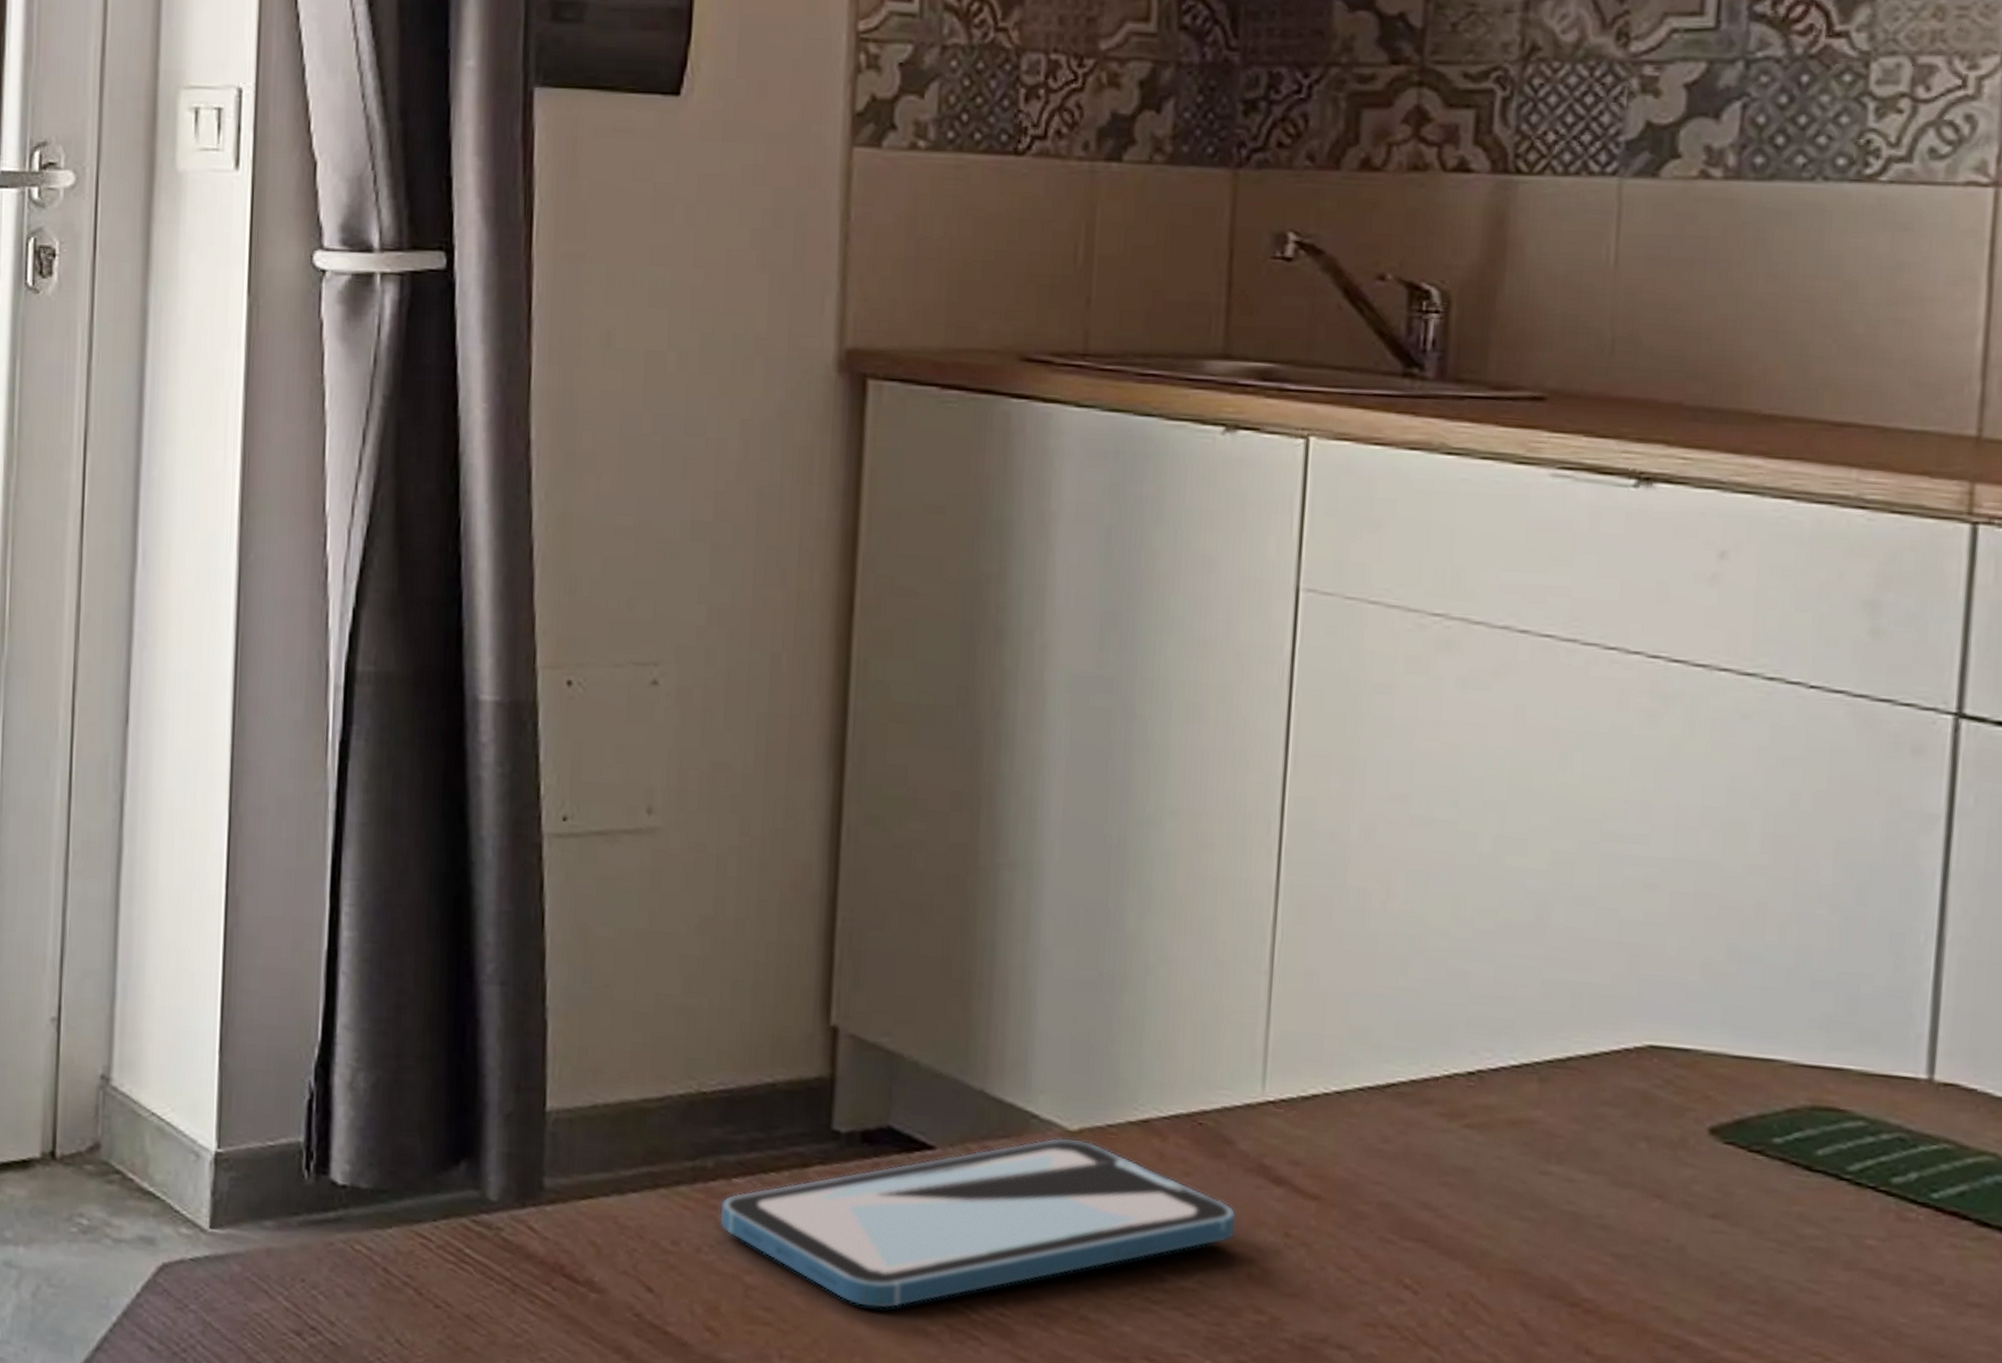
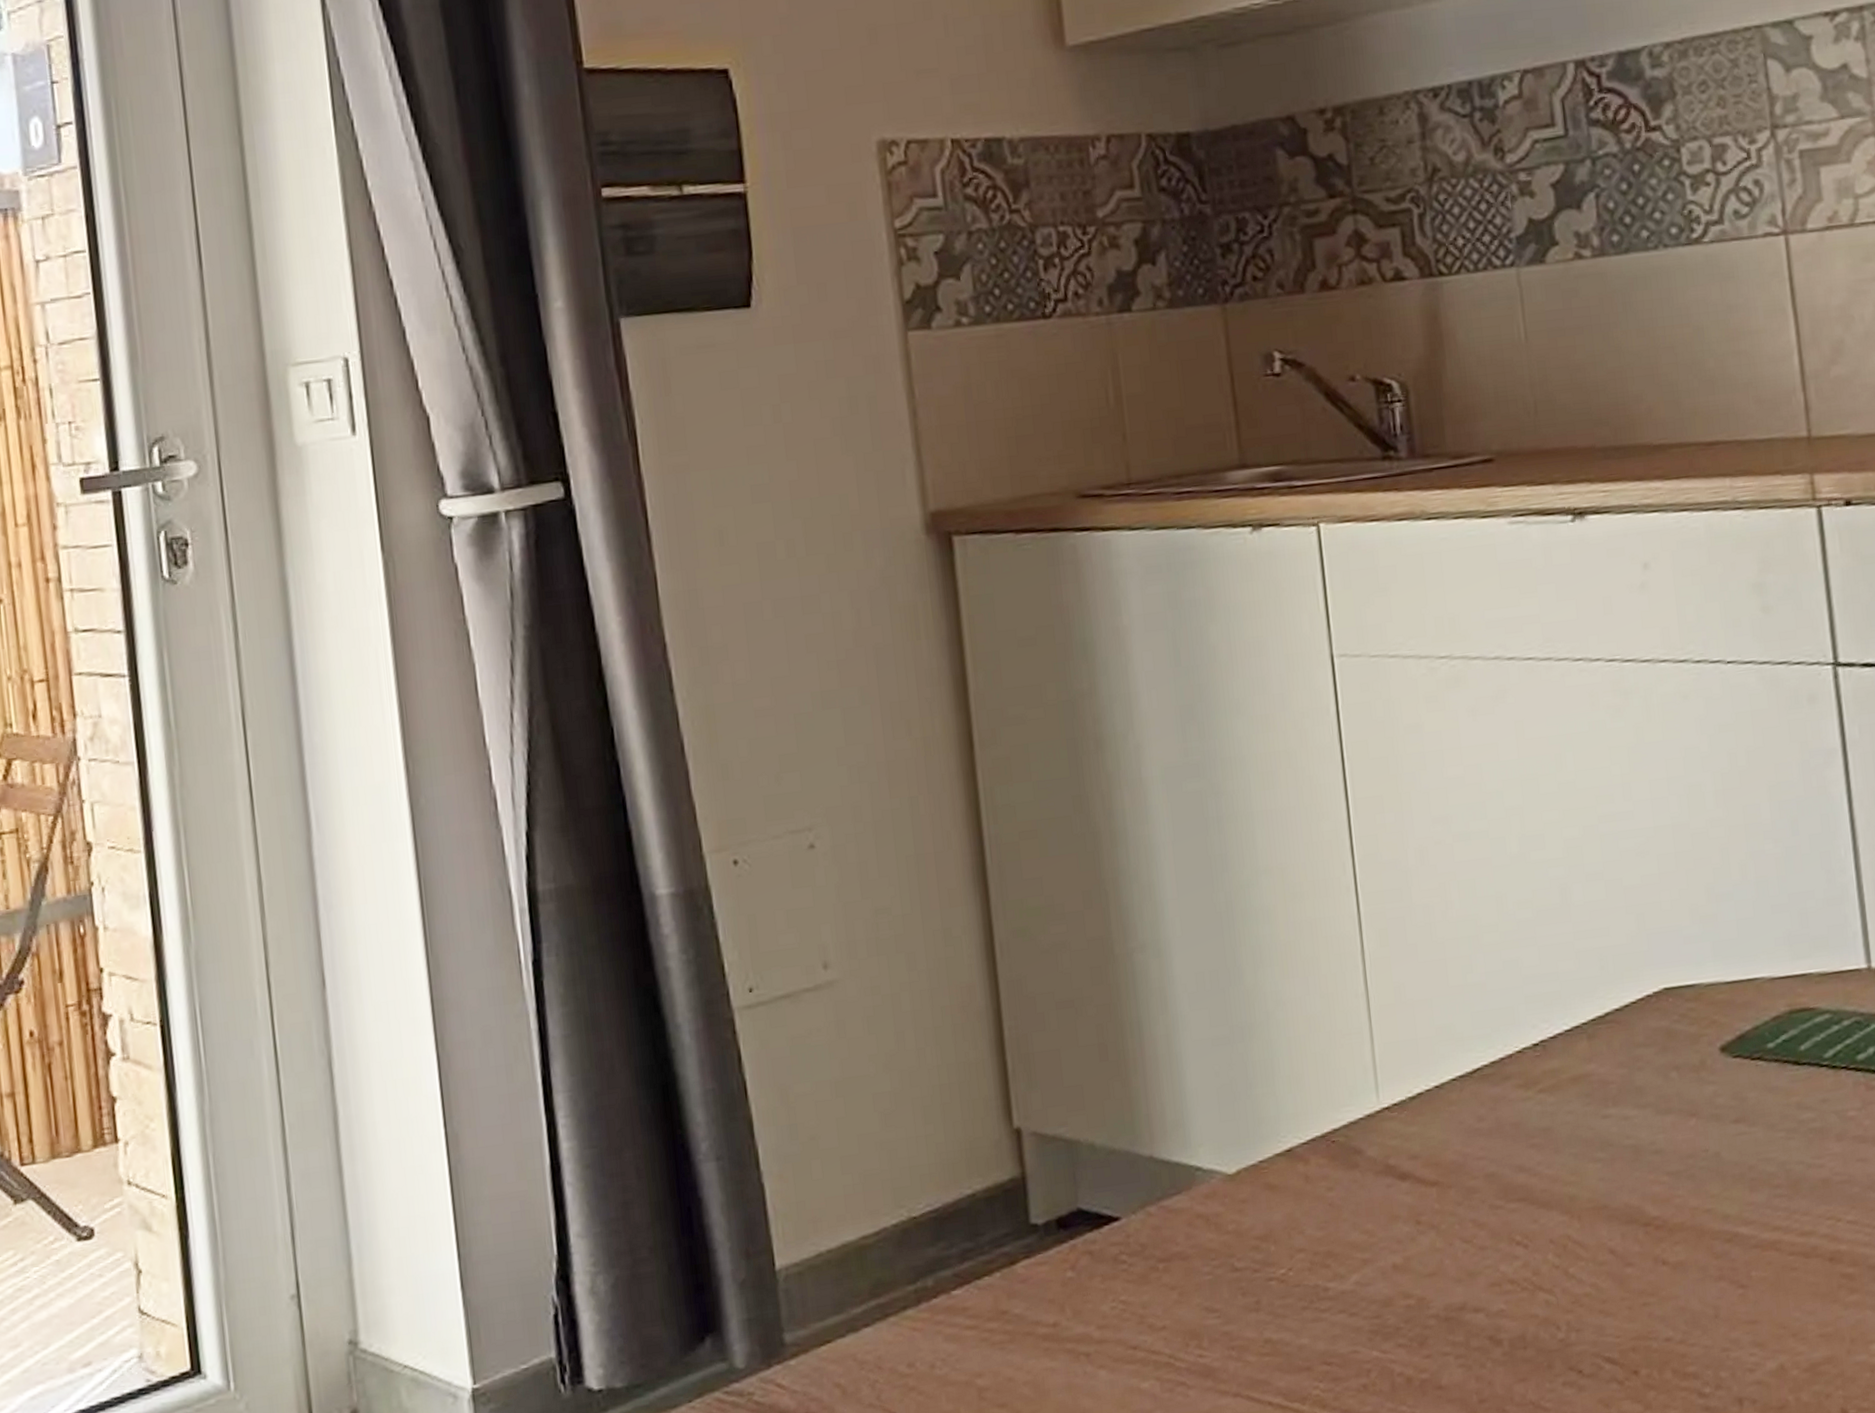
smartphone: present [720,1137,1237,1309] -> none [945,1179,1378,1381]

